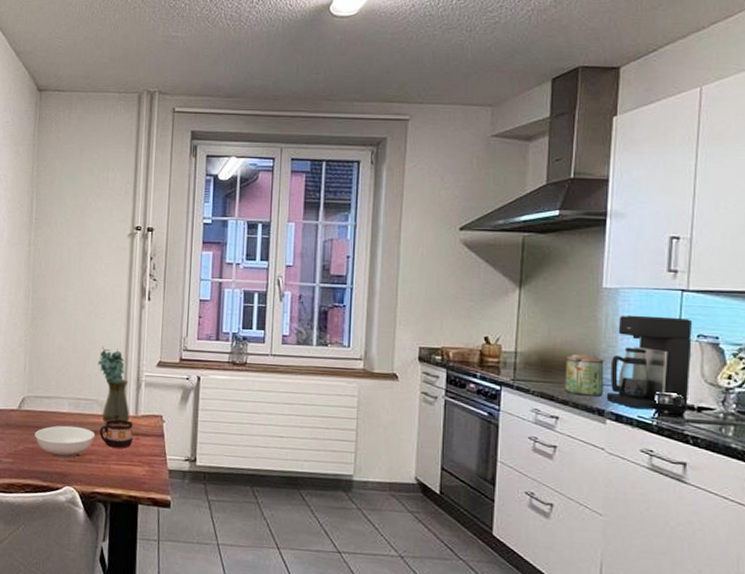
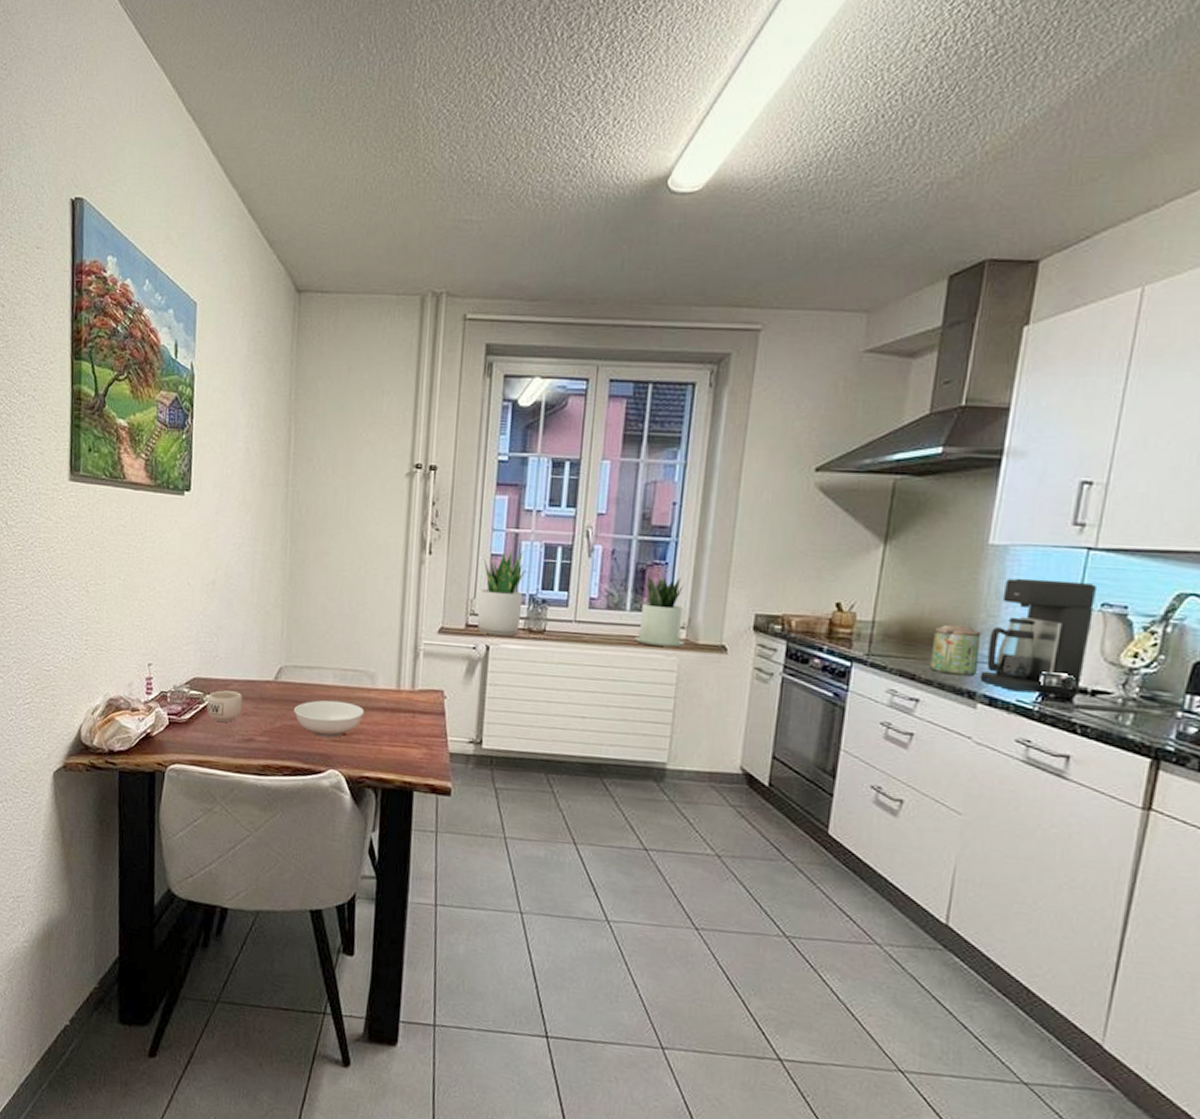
vase: present [98,347,130,426] -> none [368,609,406,702]
cup: present [99,419,133,449] -> none [369,694,409,728]
planter: none [189,296,230,369] -> present [477,550,527,637]
planter: none [321,316,362,377] -> present [634,576,685,648]

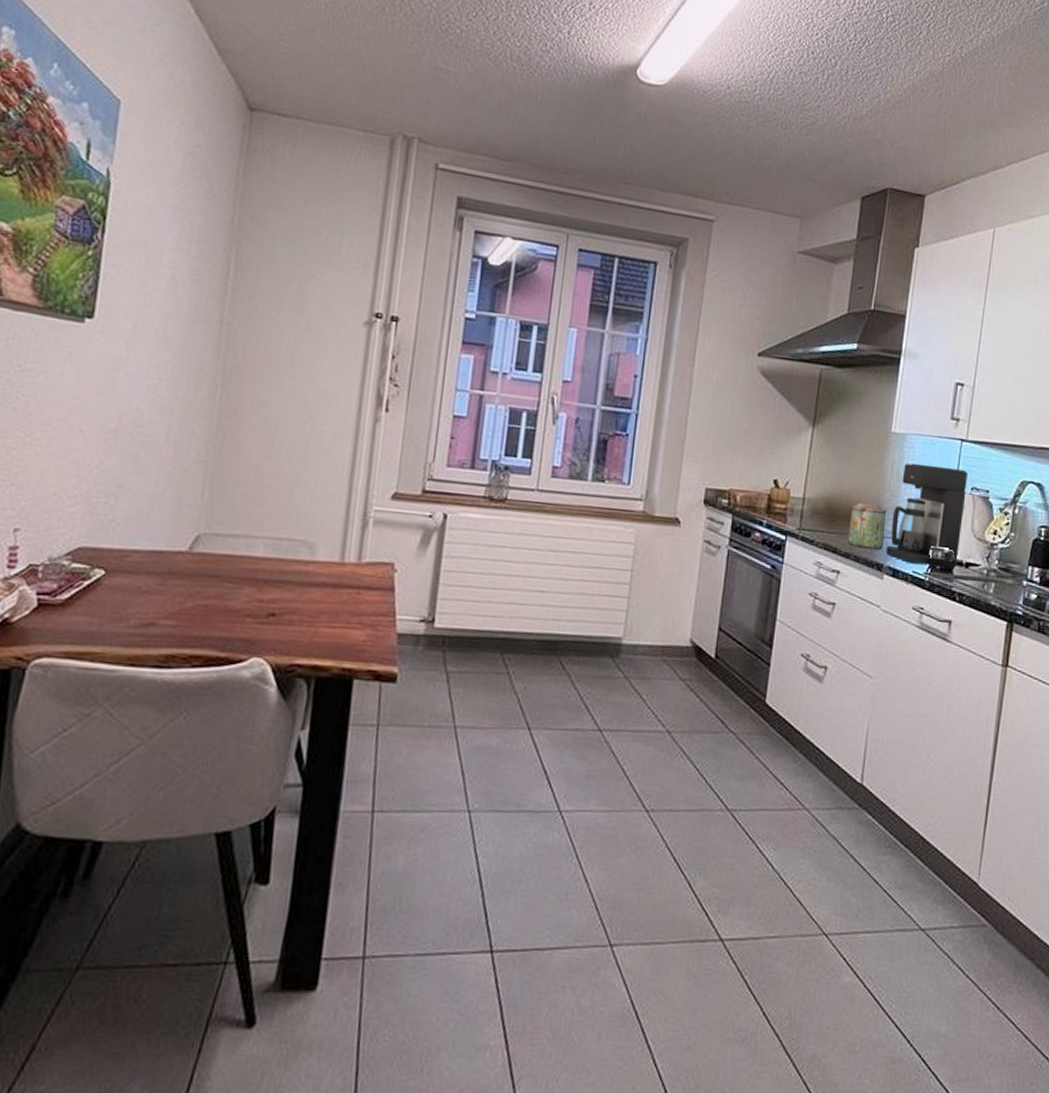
mug: present [206,690,244,723] -> none [92,563,145,604]
bowl: present [294,700,365,738] -> none [211,574,300,620]
planter: present [477,550,527,637] -> none [435,412,490,505]
planter: present [634,576,685,648] -> none [595,446,644,520]

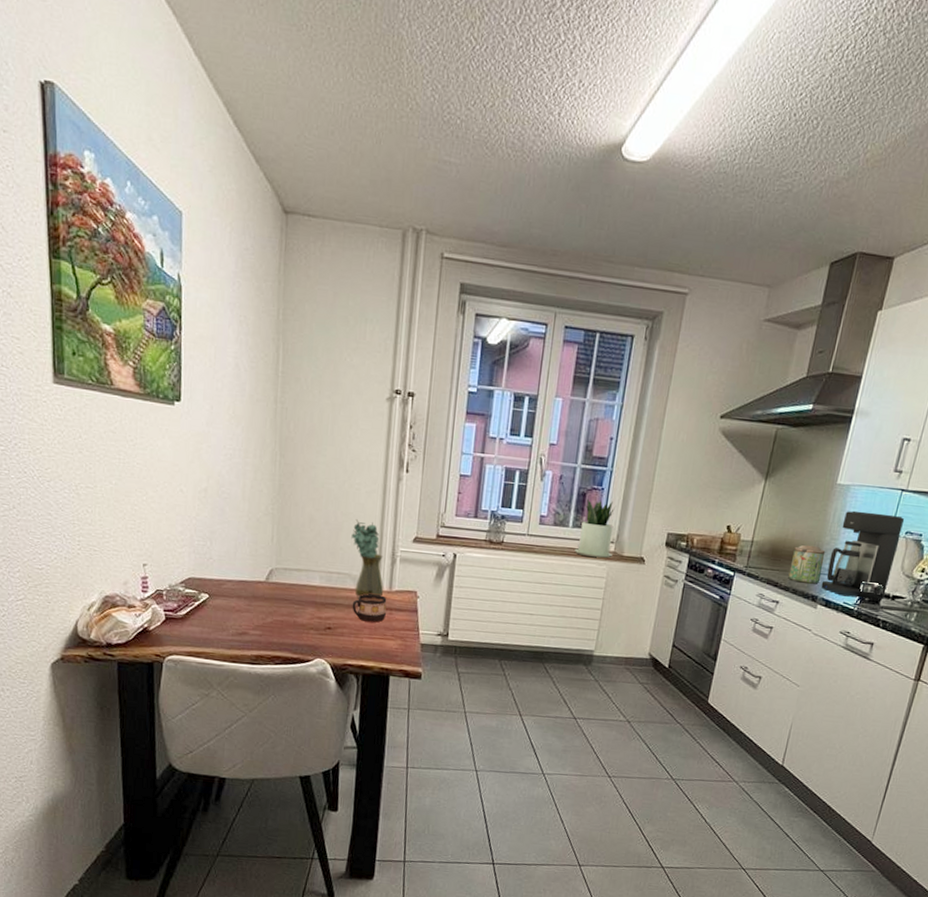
cup: none [306,567,354,607] -> present [352,594,387,623]
vase: none [310,470,352,576] -> present [351,519,384,600]
planter: none [595,446,644,520] -> present [574,498,616,559]

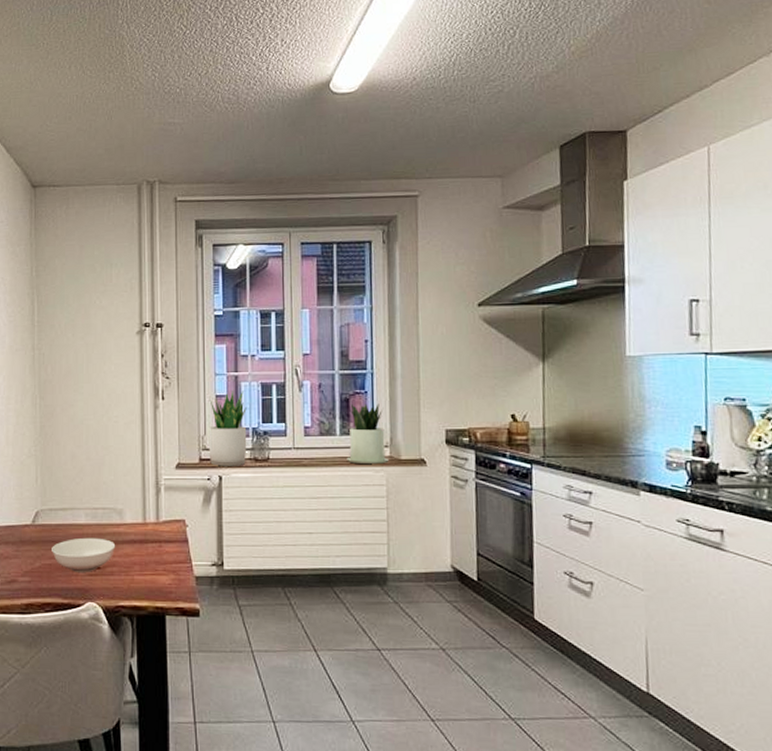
bowl: none [284,599,348,632] -> present [52,537,116,572]
vase: present [351,519,384,600] -> none [113,452,151,535]
cup: present [352,594,387,623] -> none [120,527,155,559]
planter: none [447,472,490,546] -> present [208,390,248,466]
canister: present [788,544,826,585] -> none [595,425,635,469]
coffee maker: present [821,510,905,600] -> none [638,381,721,478]

